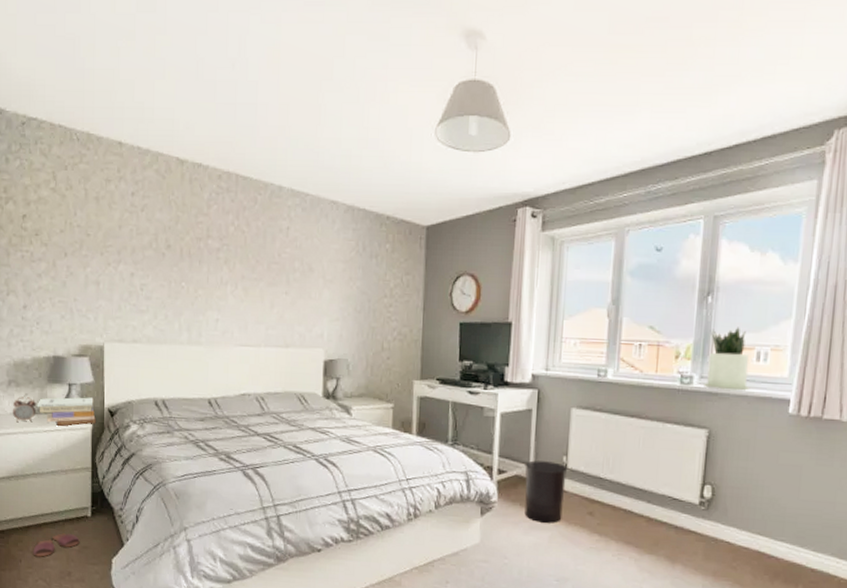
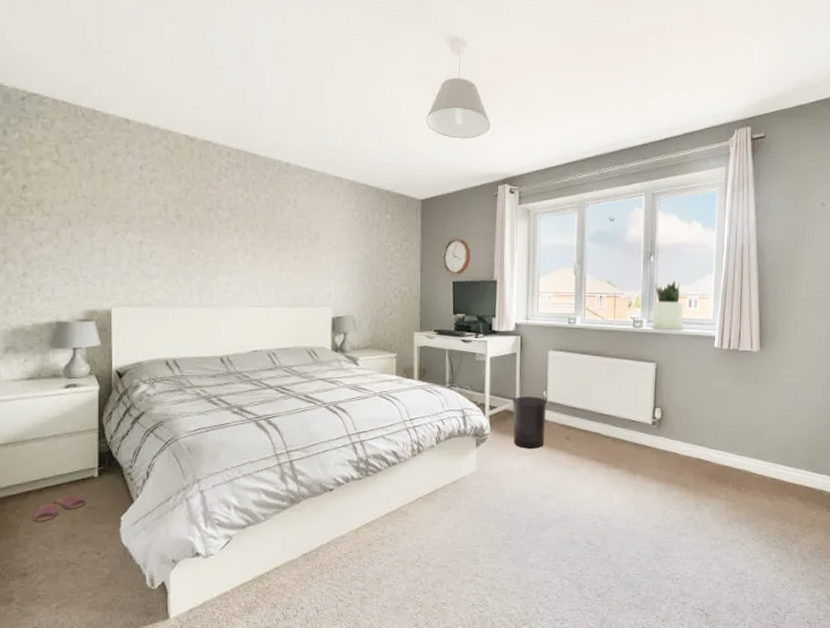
alarm clock: present [12,397,37,423] -> none [9,363,37,389]
books: present [37,397,97,427] -> none [37,360,104,391]

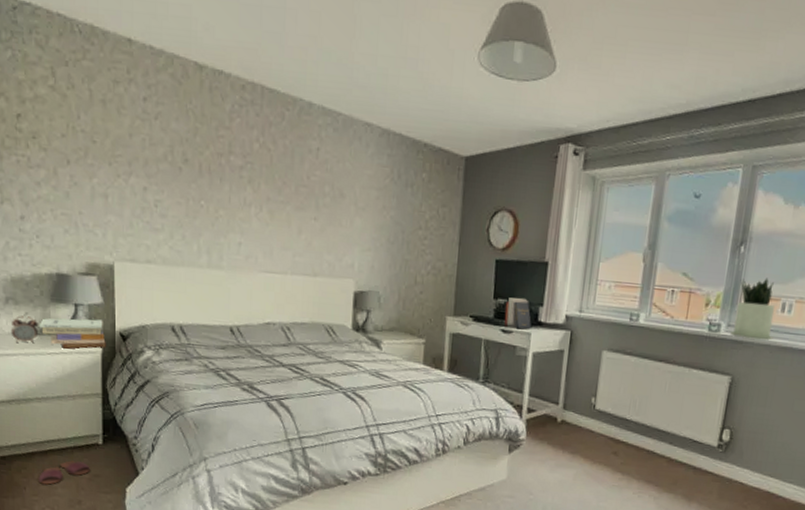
alarm clock: none [9,363,37,389] -> present [11,316,39,343]
books: none [37,360,104,391] -> present [39,318,107,350]
books: none [463,311,487,339] -> present [504,297,532,331]
waste bin: present [512,396,548,449] -> none [551,400,596,462]

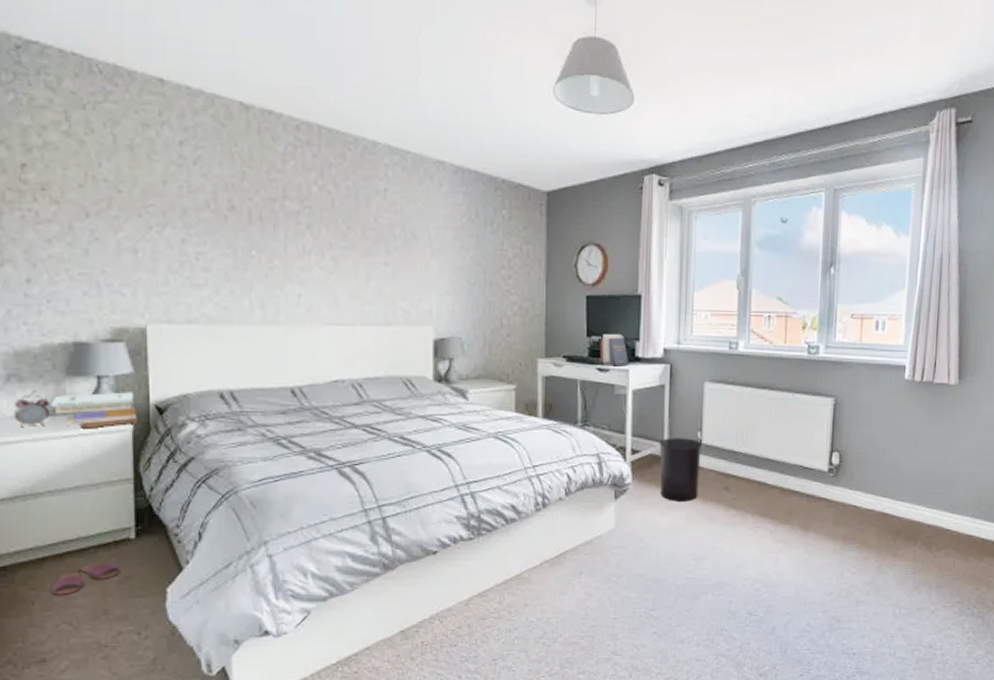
waste bin: none [551,400,596,462] -> present [659,438,703,501]
planter: present [729,278,776,341] -> none [828,297,871,359]

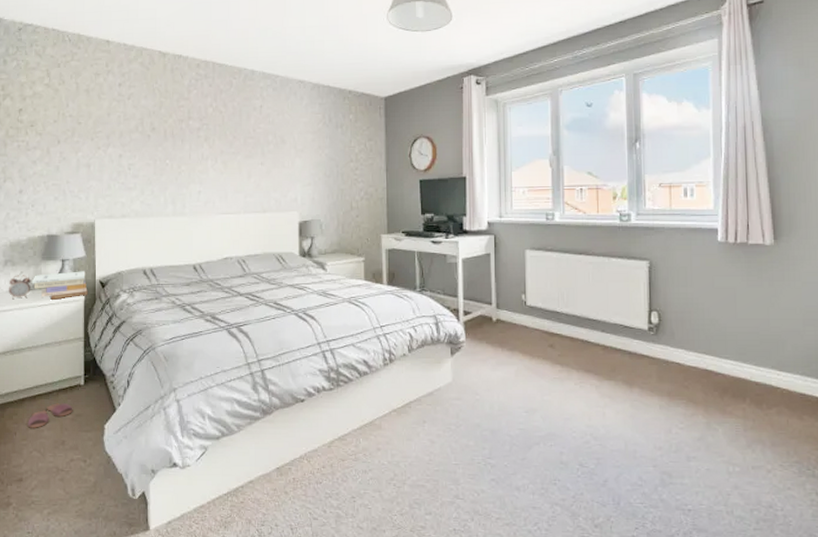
books: present [599,333,629,368] -> none [432,210,458,240]
waste bin: present [659,438,703,501] -> none [488,300,527,358]

